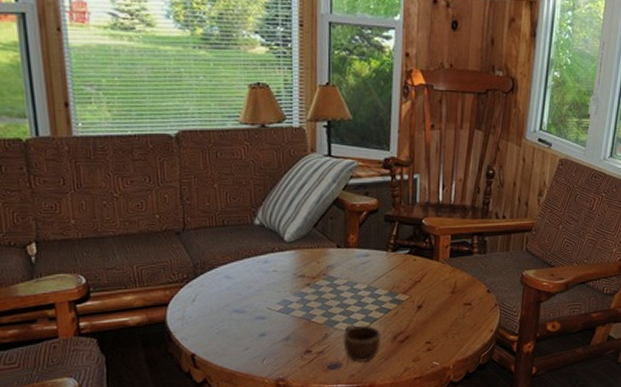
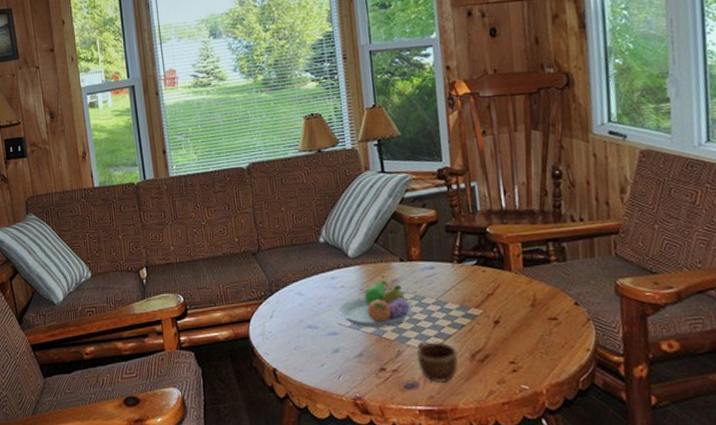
fruit bowl: none [268,266,343,312] -> present [338,280,412,328]

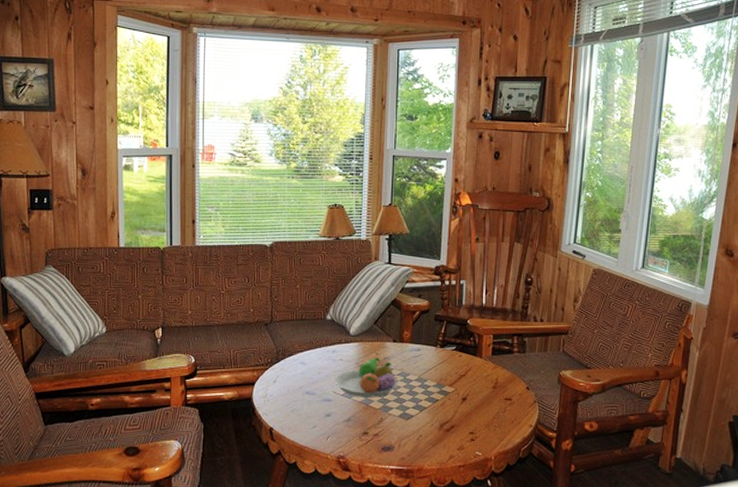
mug: present [416,341,459,384] -> none [396,411,430,448]

